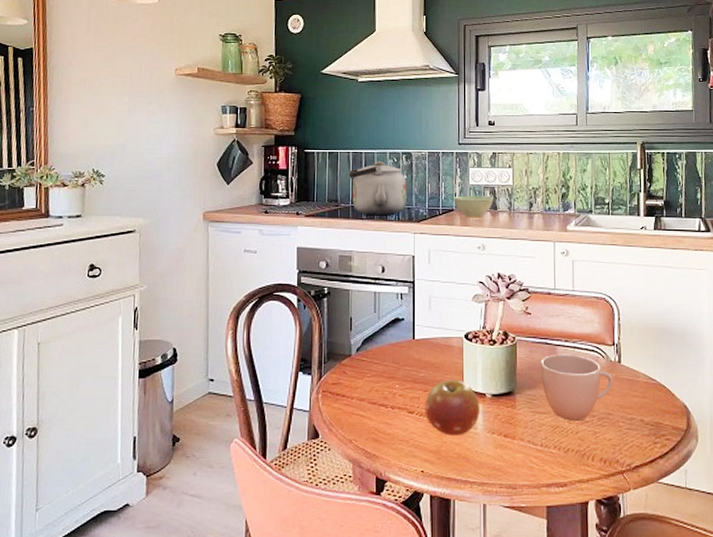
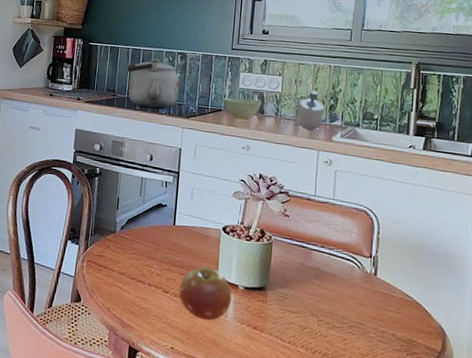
soap dispenser: none [529,180,557,221] -> present [295,90,325,130]
cup: present [540,354,614,421] -> none [294,258,368,325]

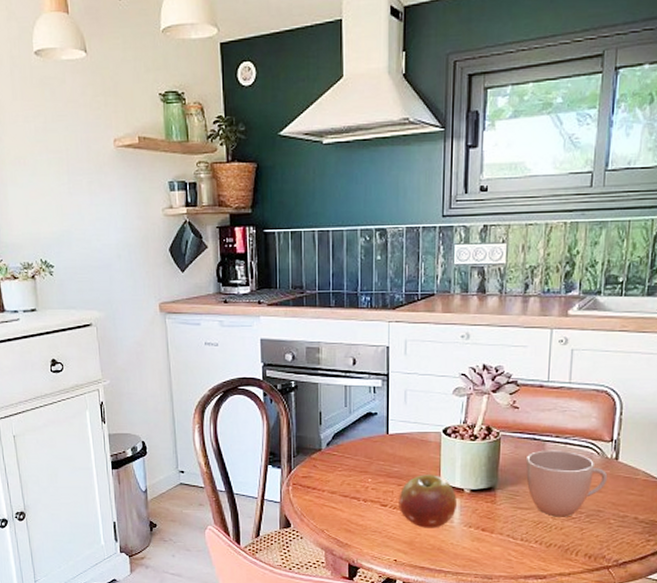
kettle: present [126,58,180,110] -> none [313,240,380,303]
bowl: present [223,97,262,121] -> none [435,277,483,305]
cup: none [294,258,368,325] -> present [525,450,608,517]
soap dispenser: present [295,90,325,130] -> none [524,256,559,305]

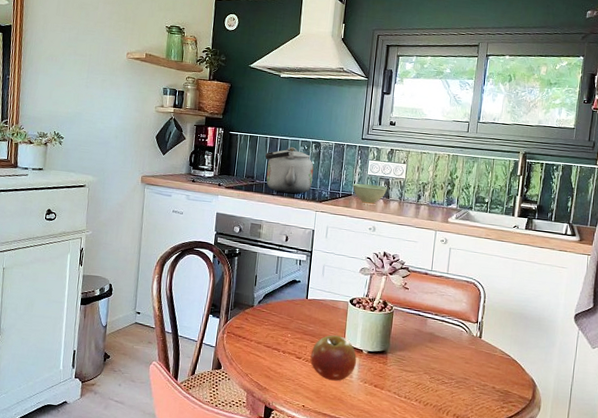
kettle: none [313,240,380,303] -> present [265,147,314,195]
bowl: none [435,277,483,305] -> present [353,183,388,205]
cup: present [525,450,608,517] -> none [411,324,473,382]

